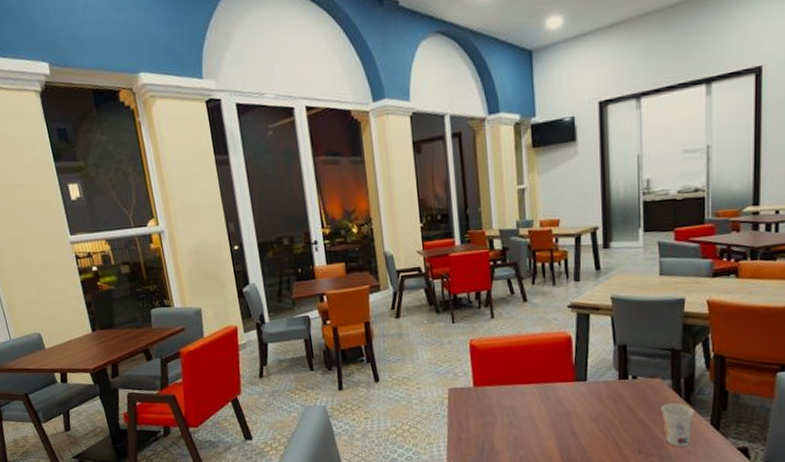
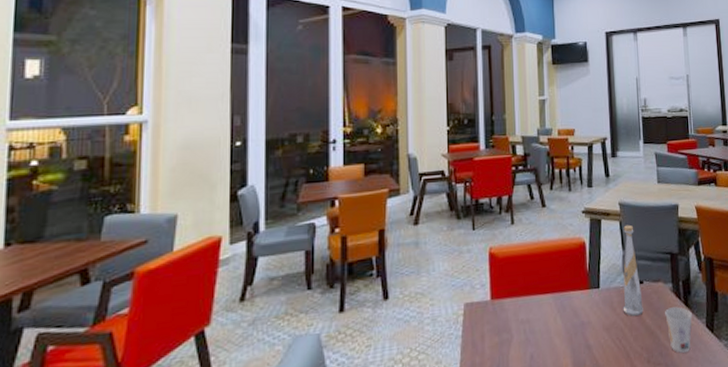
bottle: none [612,319,636,410] -> present [623,224,643,317]

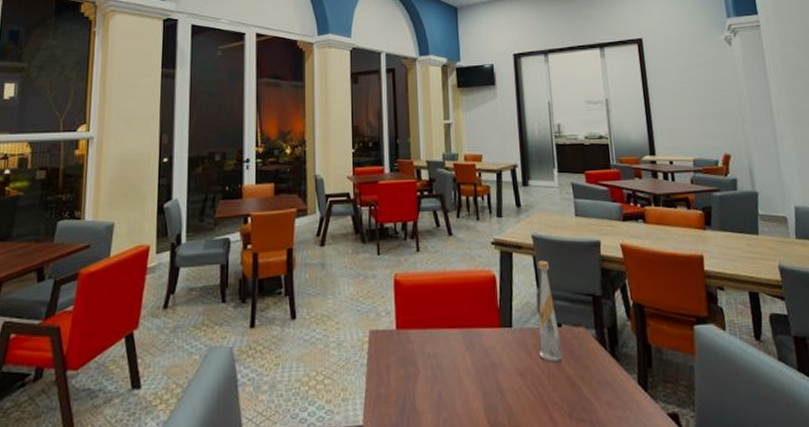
cup: present [665,306,693,353] -> none [588,357,622,411]

